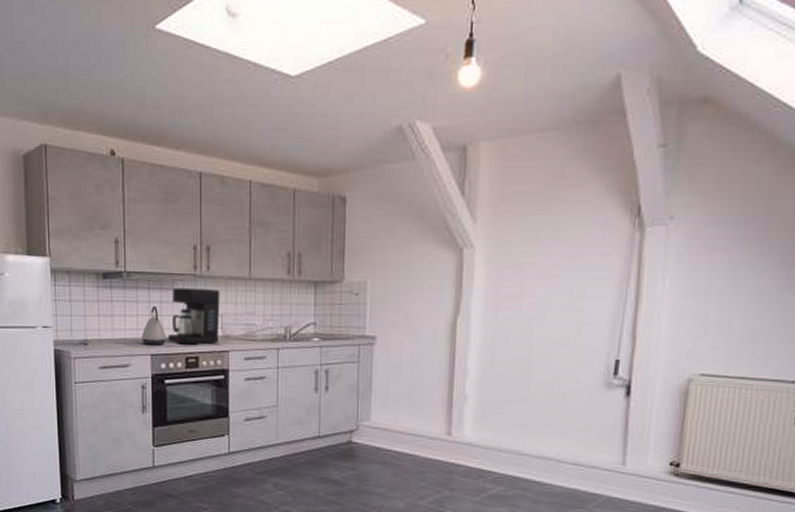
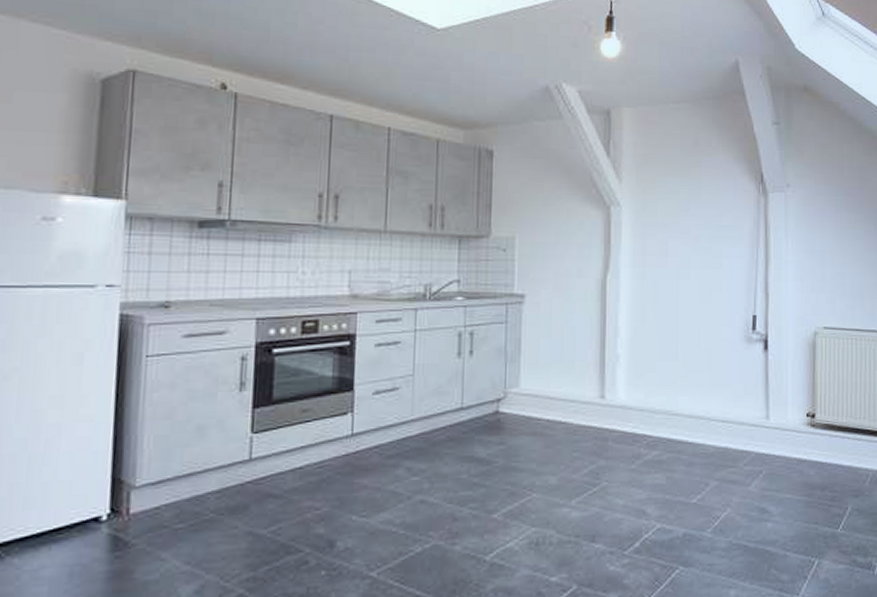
kettle: present [141,305,166,345] -> none [244,260,278,307]
coffee maker: present [167,287,220,345] -> none [279,239,349,306]

